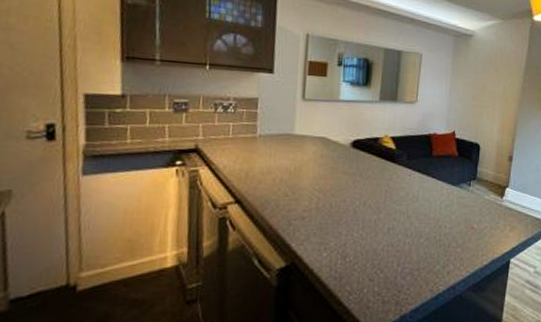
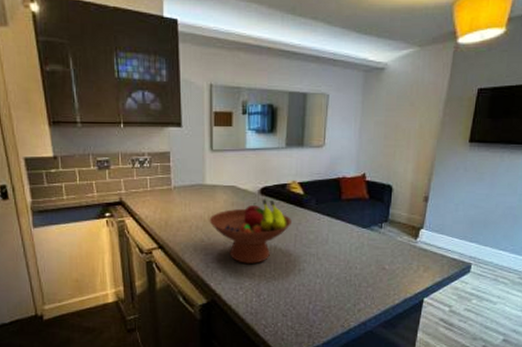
fruit bowl: none [295,152,382,223] -> present [209,199,291,265]

